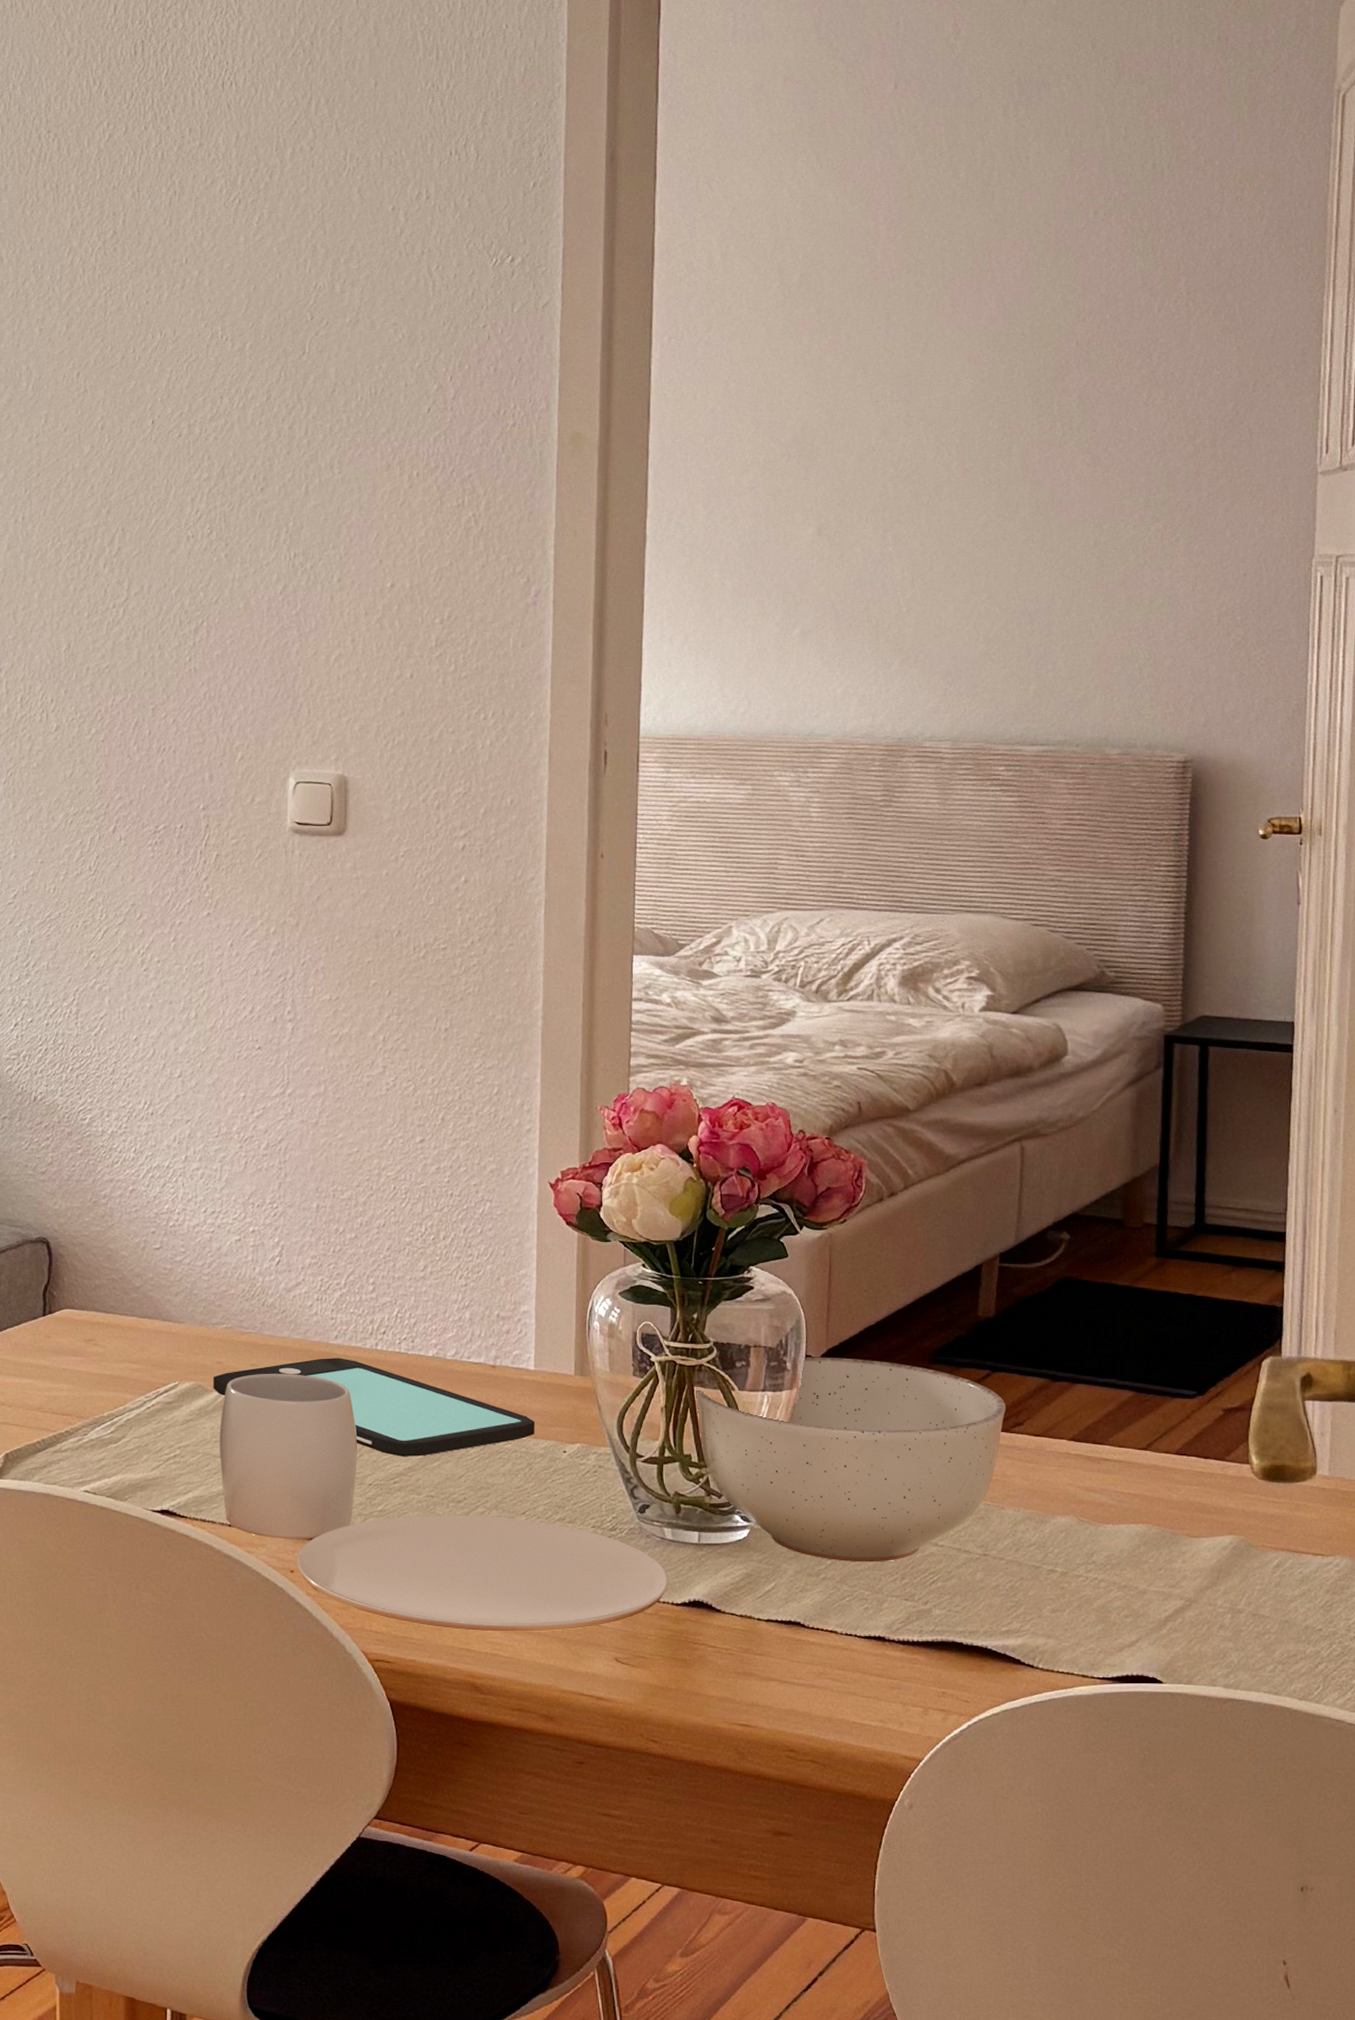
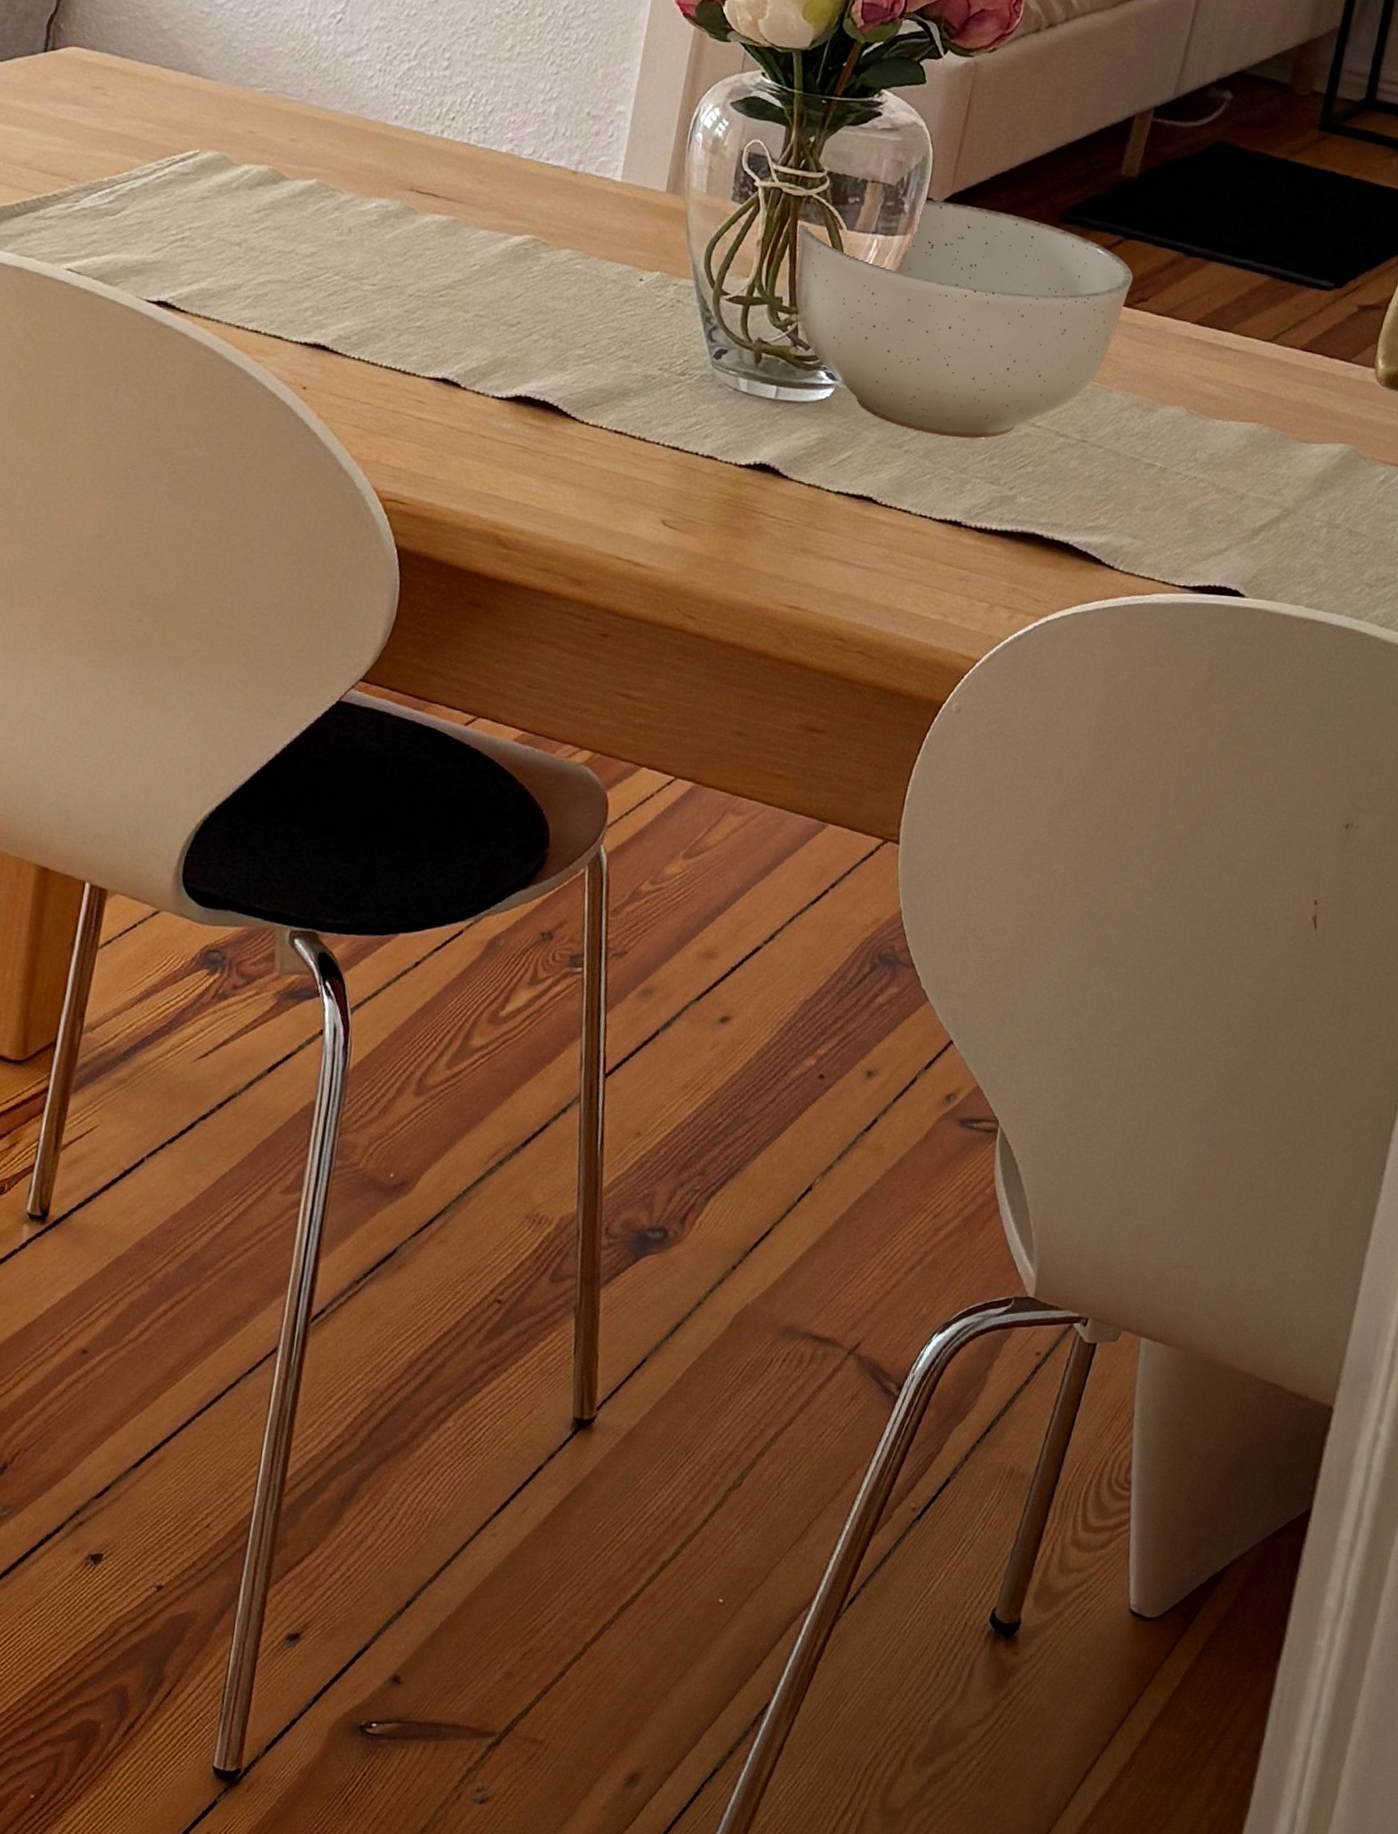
tablet: present [213,1358,535,1457] -> none [241,140,612,268]
mug: present [219,1374,358,1540] -> none [233,150,405,353]
plate: present [296,1514,669,1632] -> none [311,335,736,484]

